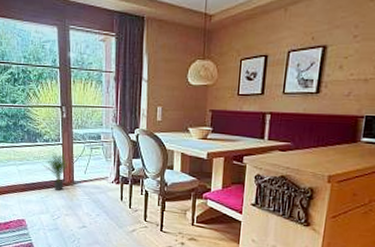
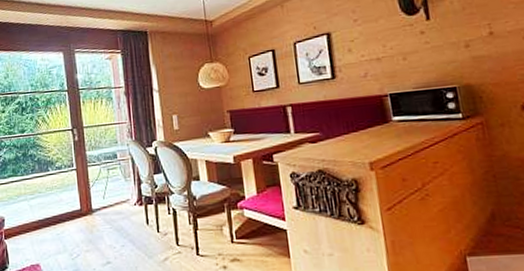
potted plant: present [41,152,68,190] -> none [55,178,84,223]

